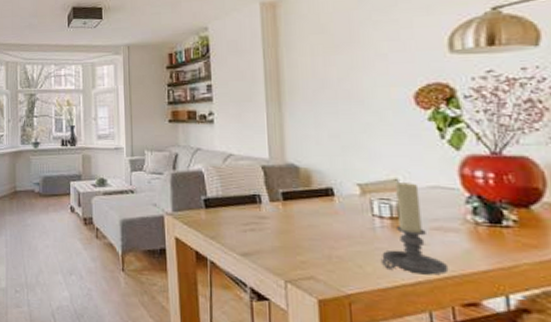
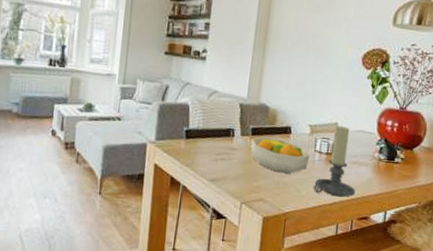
fruit bowl: none [283,201,368,245] -> present [250,136,311,174]

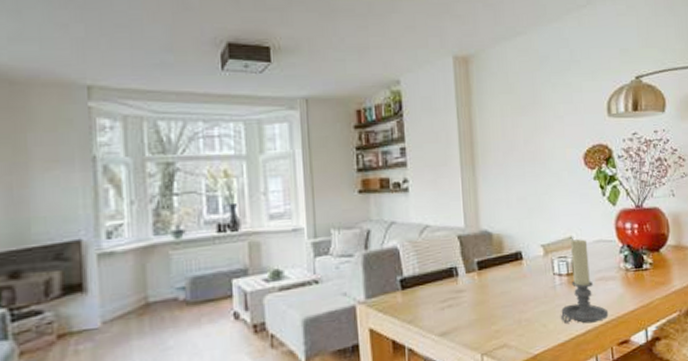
fruit bowl: present [250,136,311,174] -> none [478,268,550,309]

